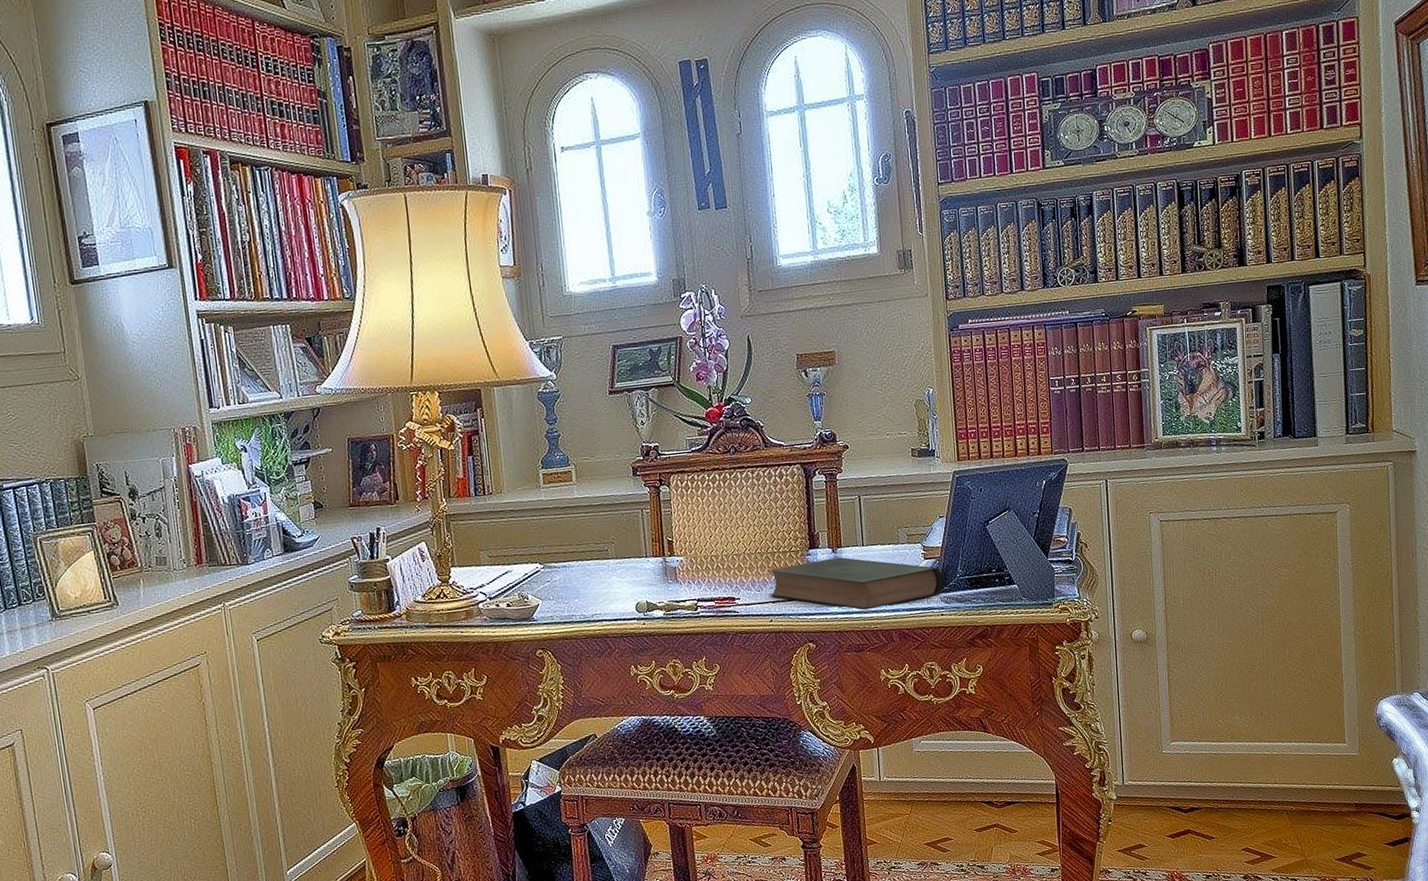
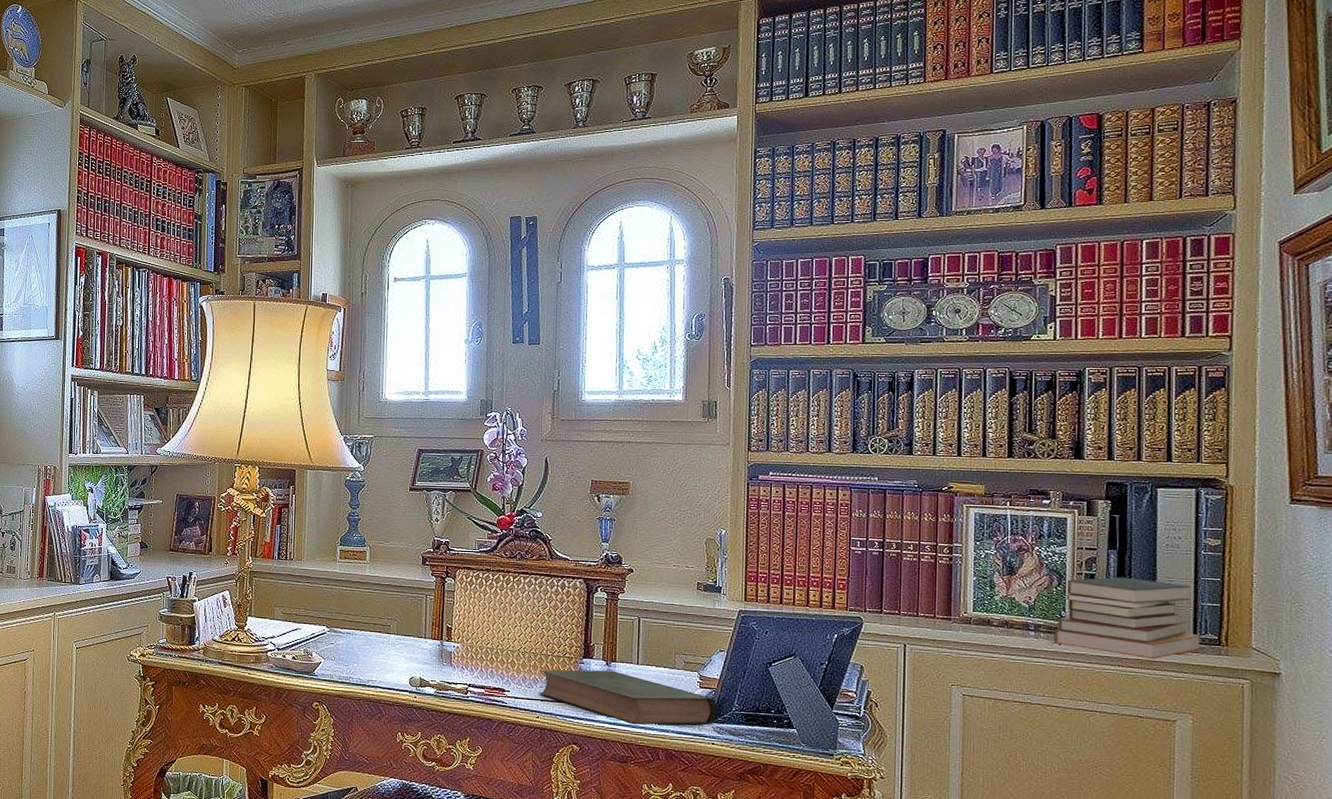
books: none [1233,378,1353,456] -> present [1054,577,1202,660]

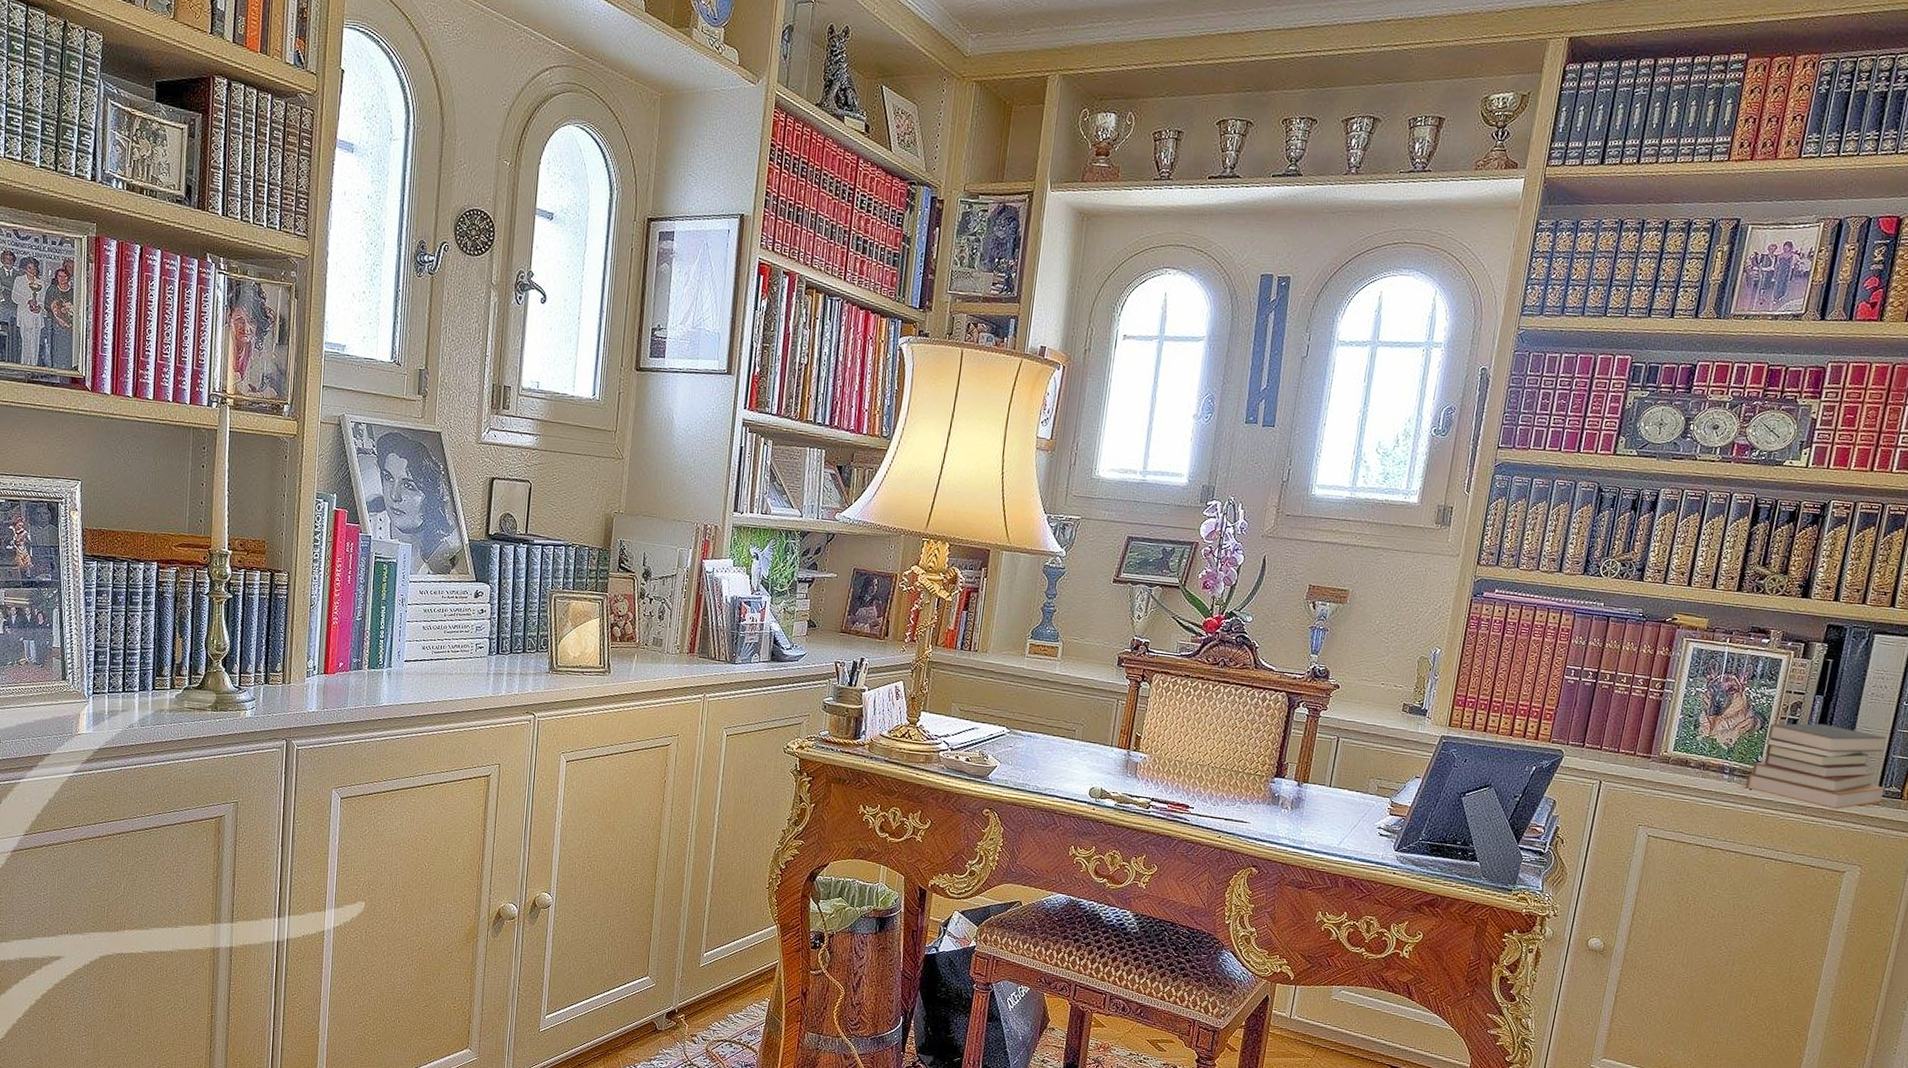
book: present [538,669,719,725] -> none [1223,787,1406,854]

